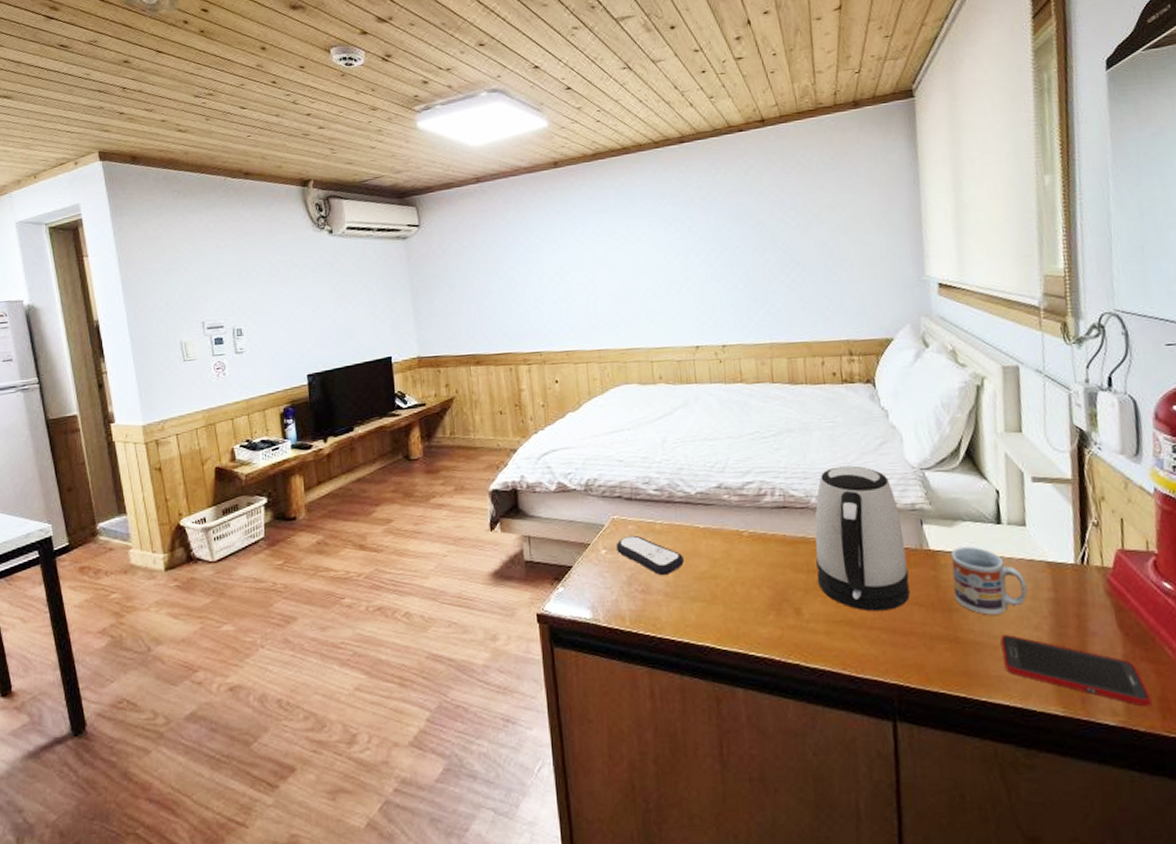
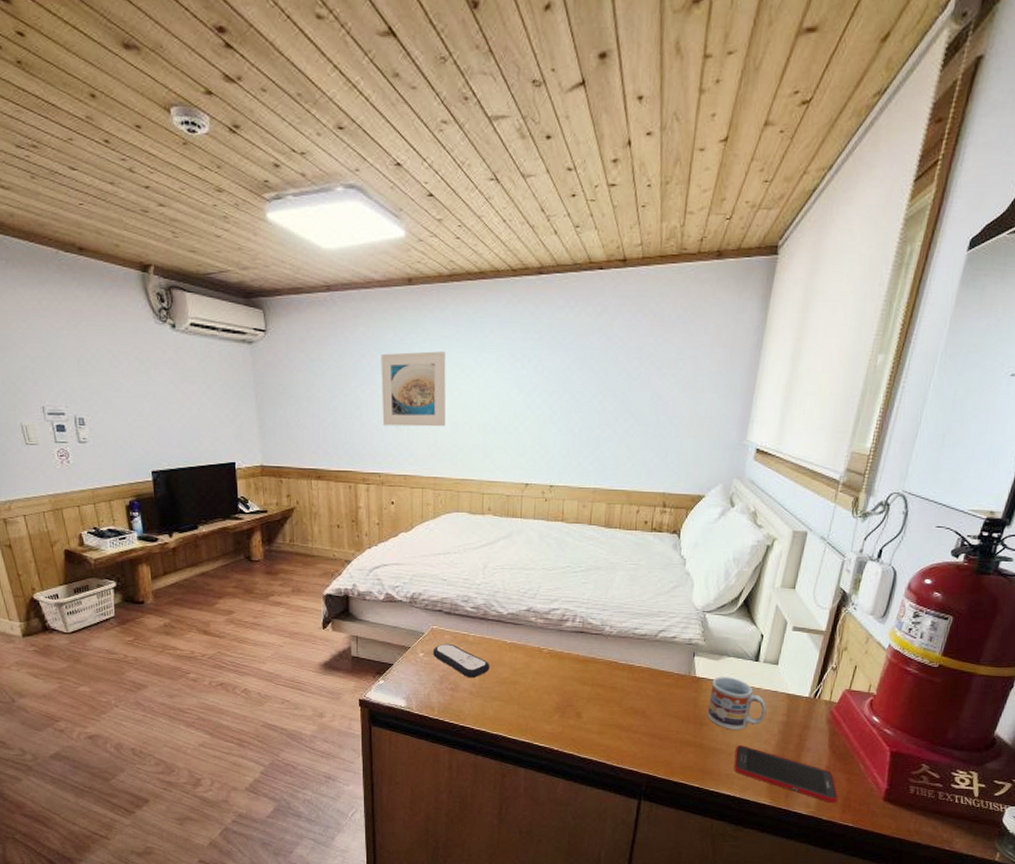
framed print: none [533,224,605,303] -> present [381,351,446,427]
kettle: present [814,465,911,612] -> none [598,603,678,720]

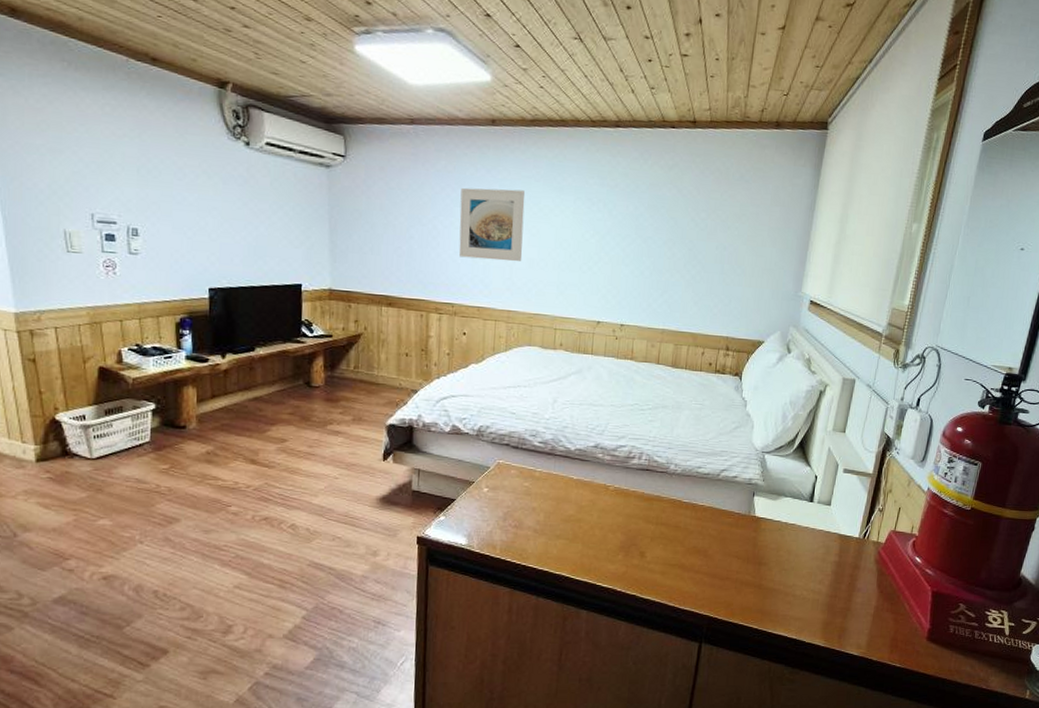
remote control: present [432,643,490,678] -> none [497,478,555,516]
cup: present [707,677,767,730] -> none [765,517,821,570]
cell phone: present [733,745,839,804] -> none [790,586,887,644]

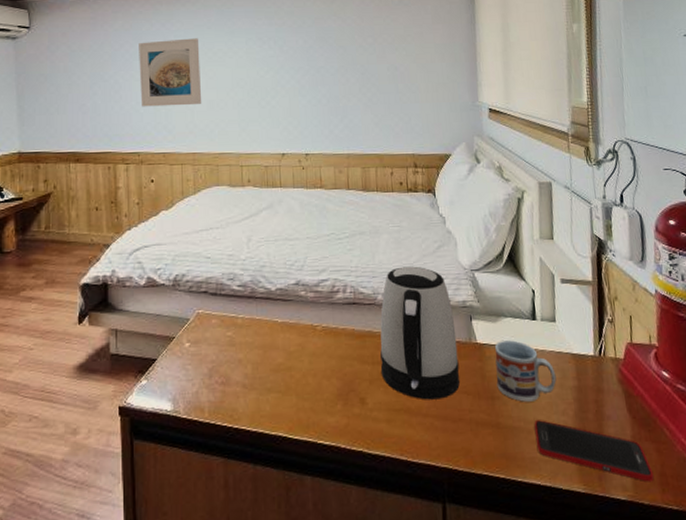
kettle: none [662,442,739,560] -> present [380,266,460,400]
cup: none [765,517,821,570] -> present [494,340,557,402]
cell phone: none [790,586,887,644] -> present [534,420,654,482]

